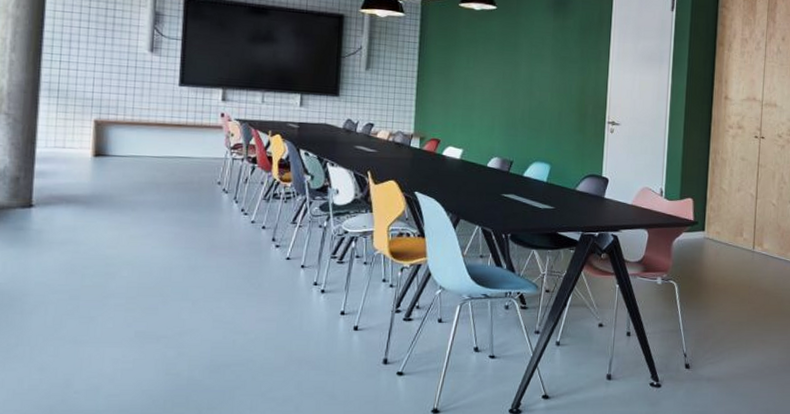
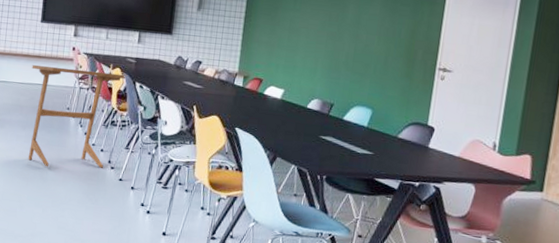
side table: none [170,134,290,251] -> present [28,64,127,168]

